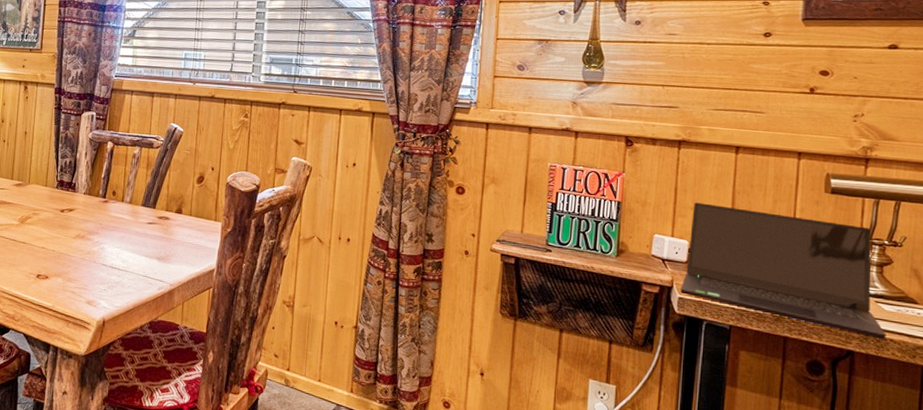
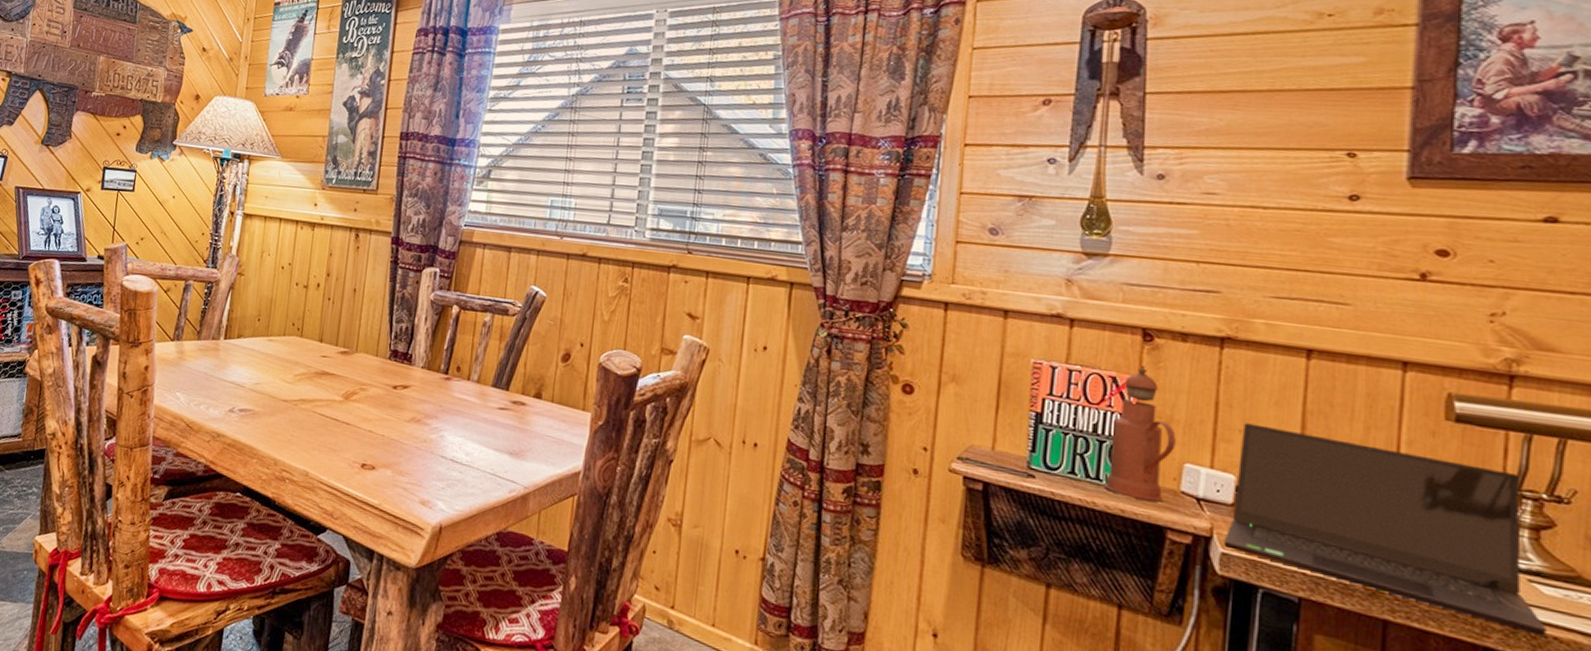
coffeepot: none [599,163,648,264] -> present [1103,364,1176,502]

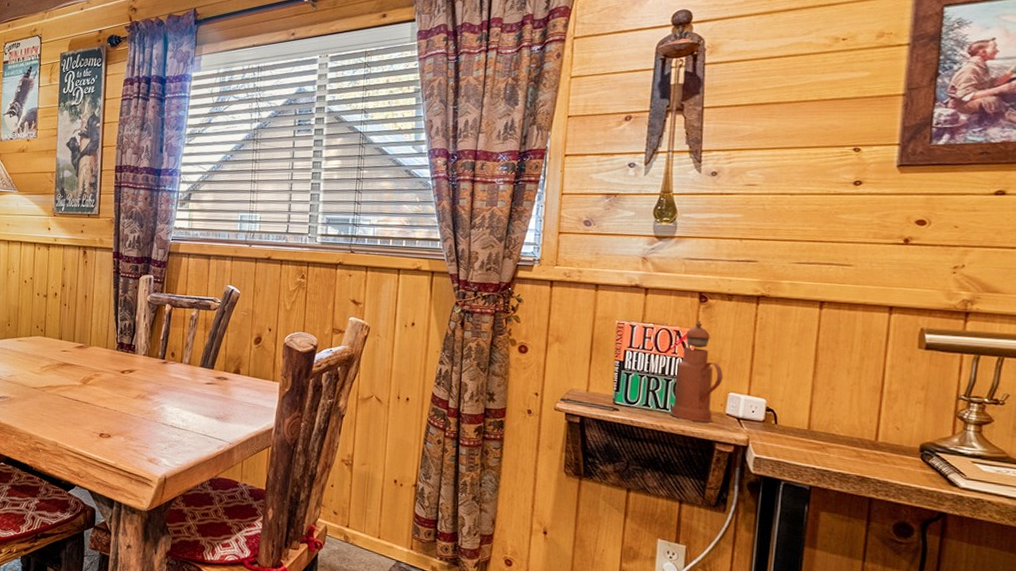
laptop: present [1224,423,1547,636] -> none [756,359,984,501]

